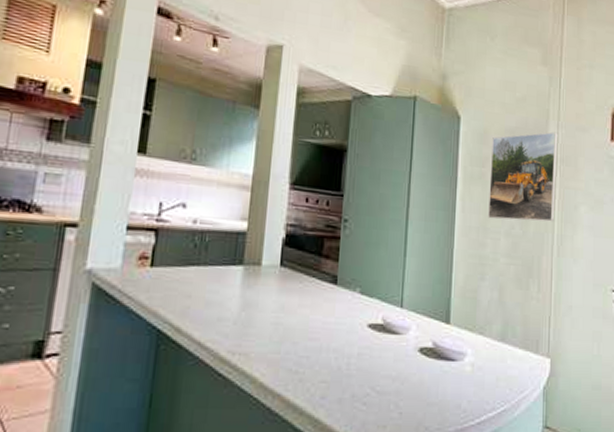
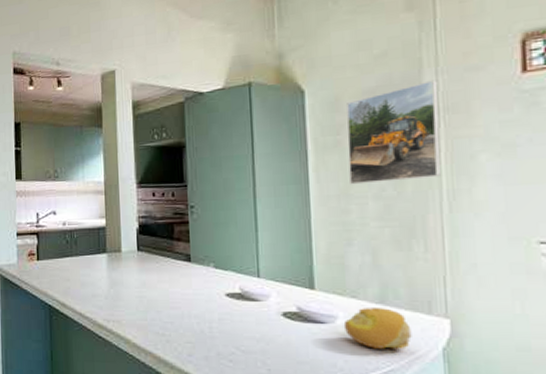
fruit: none [470,345,522,389] -> present [343,308,412,349]

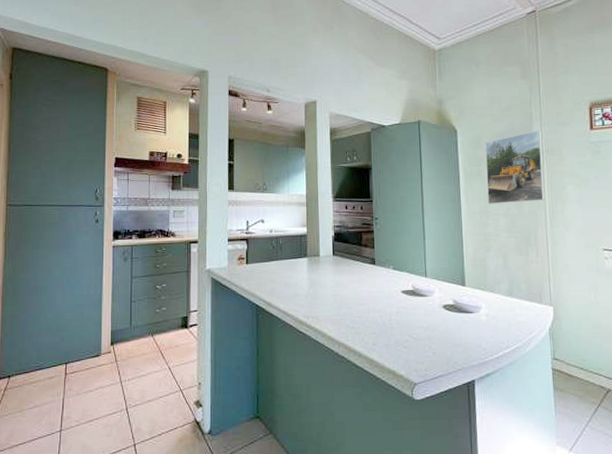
fruit: present [343,308,412,349] -> none [485,299,530,331]

